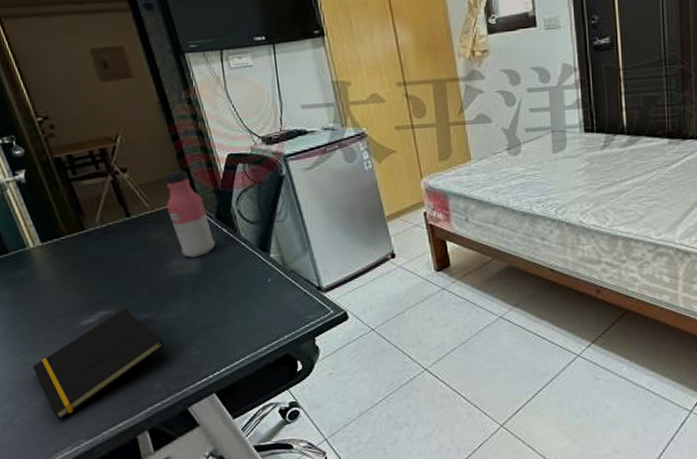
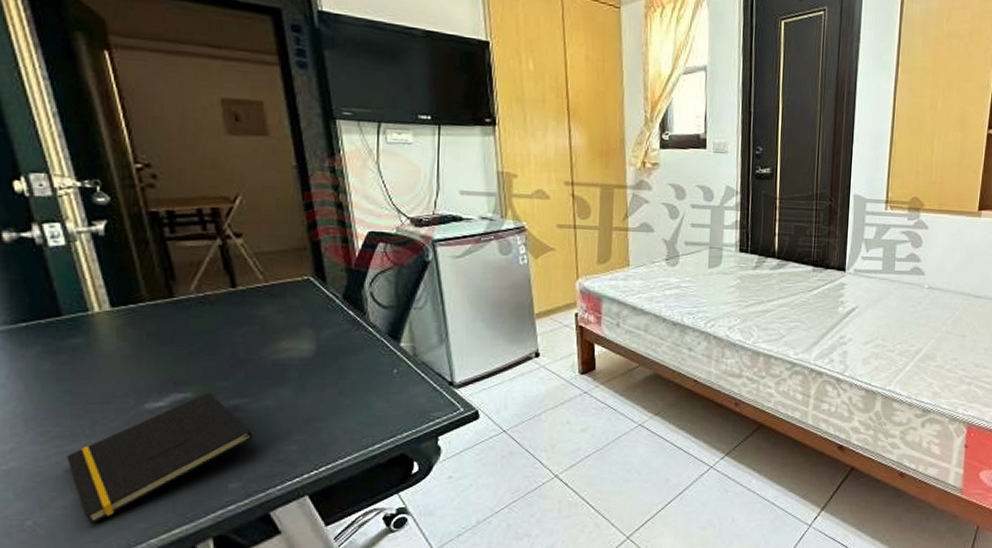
water bottle: present [164,170,216,258] -> none [284,242,338,340]

